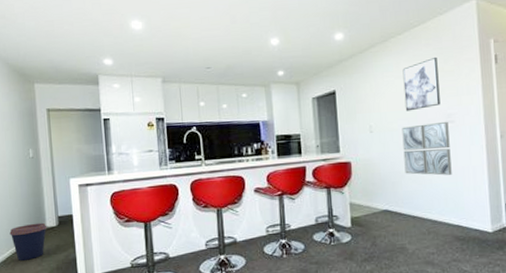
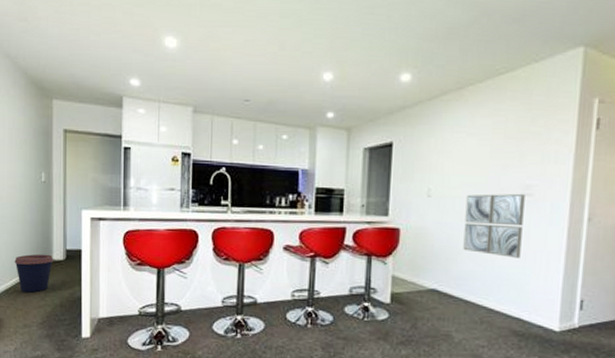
wall art: present [402,56,441,111] -> none [474,113,523,177]

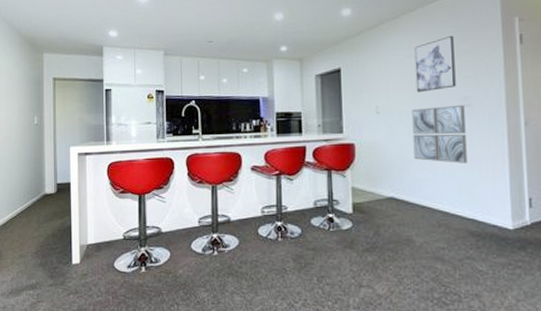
coffee cup: present [14,254,54,293] -> none [11,189,46,225]
wall art: none [474,113,523,177] -> present [414,35,456,93]

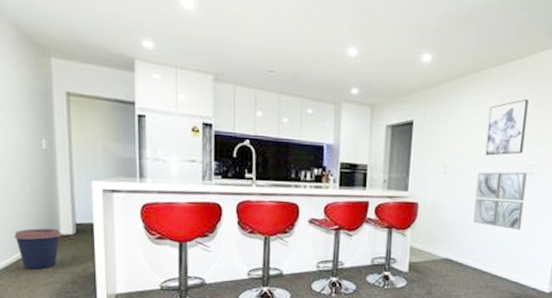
coffee cup: none [11,189,46,225] -> present [14,228,62,269]

